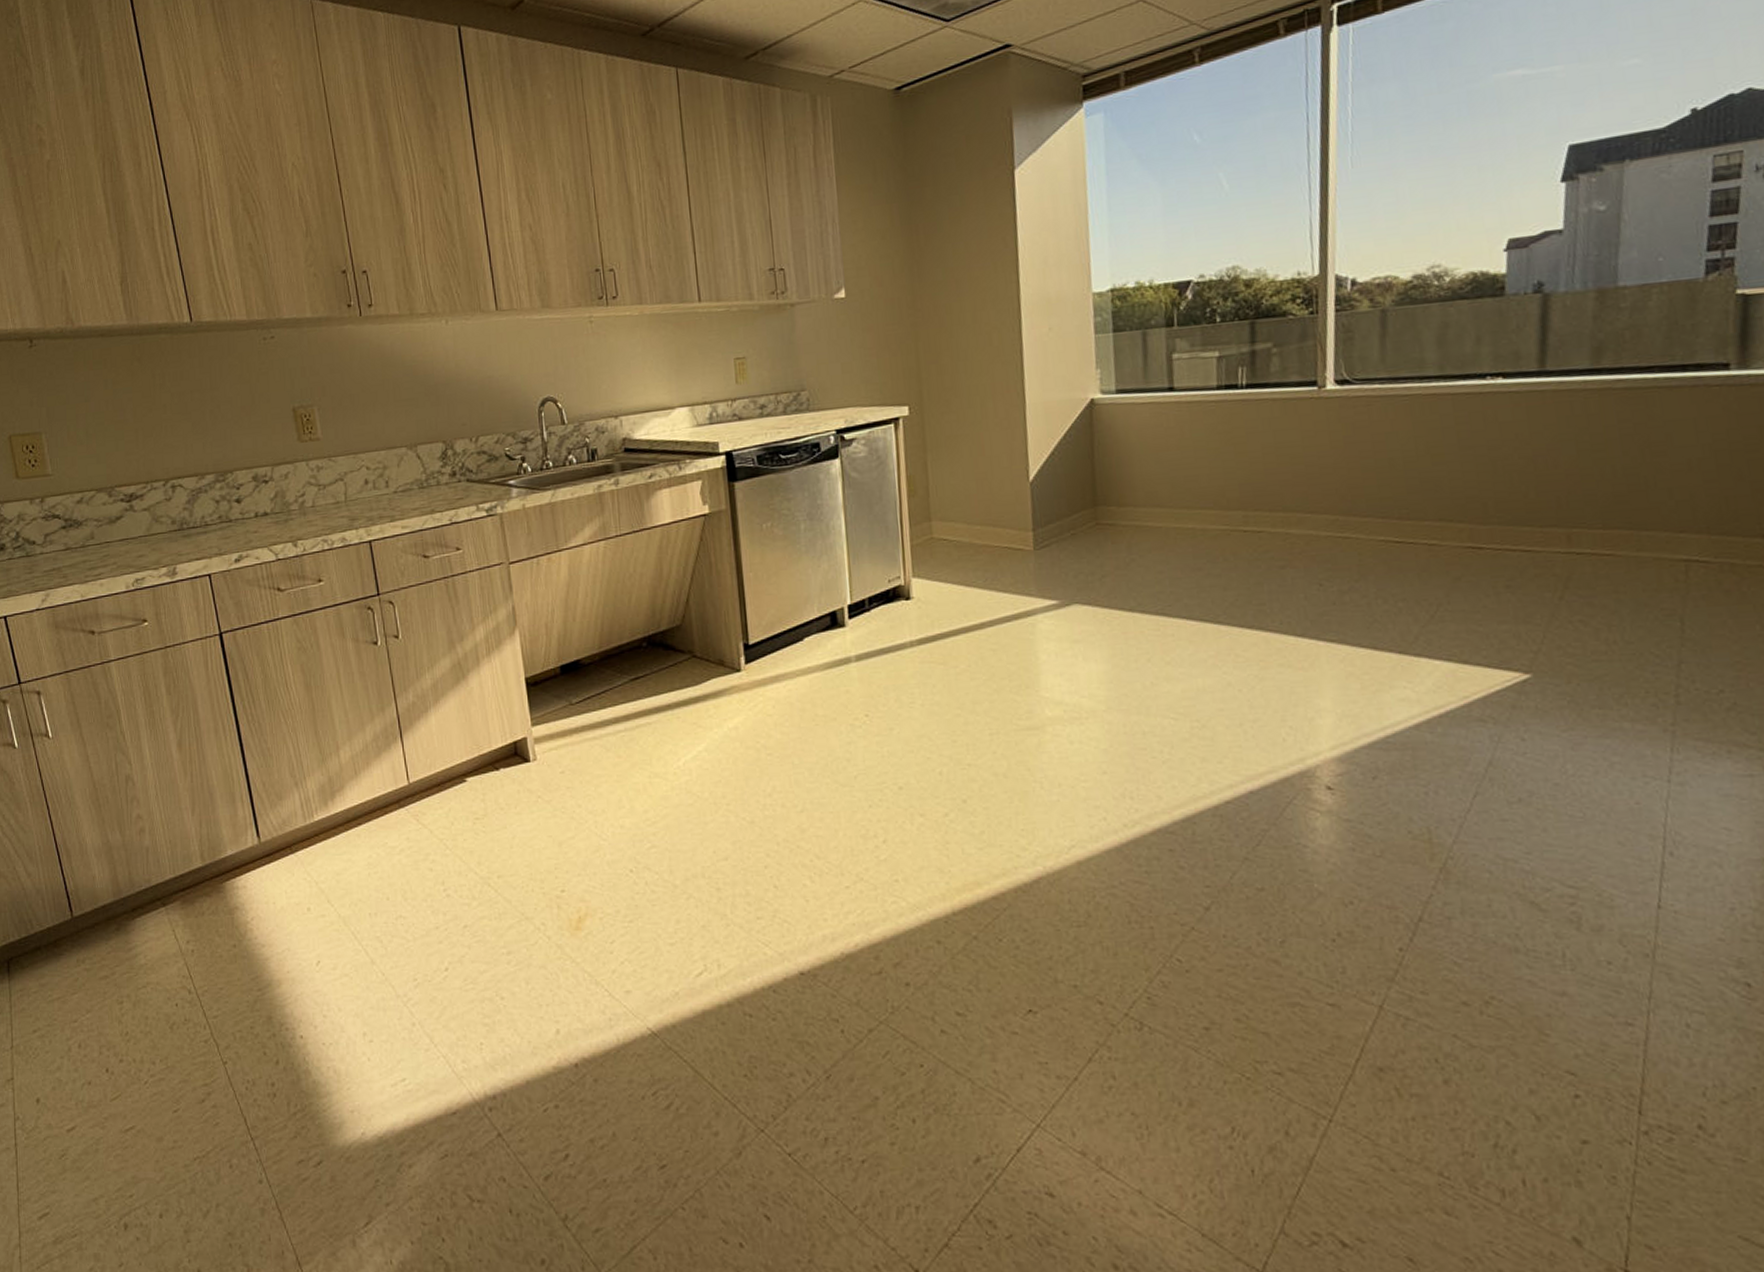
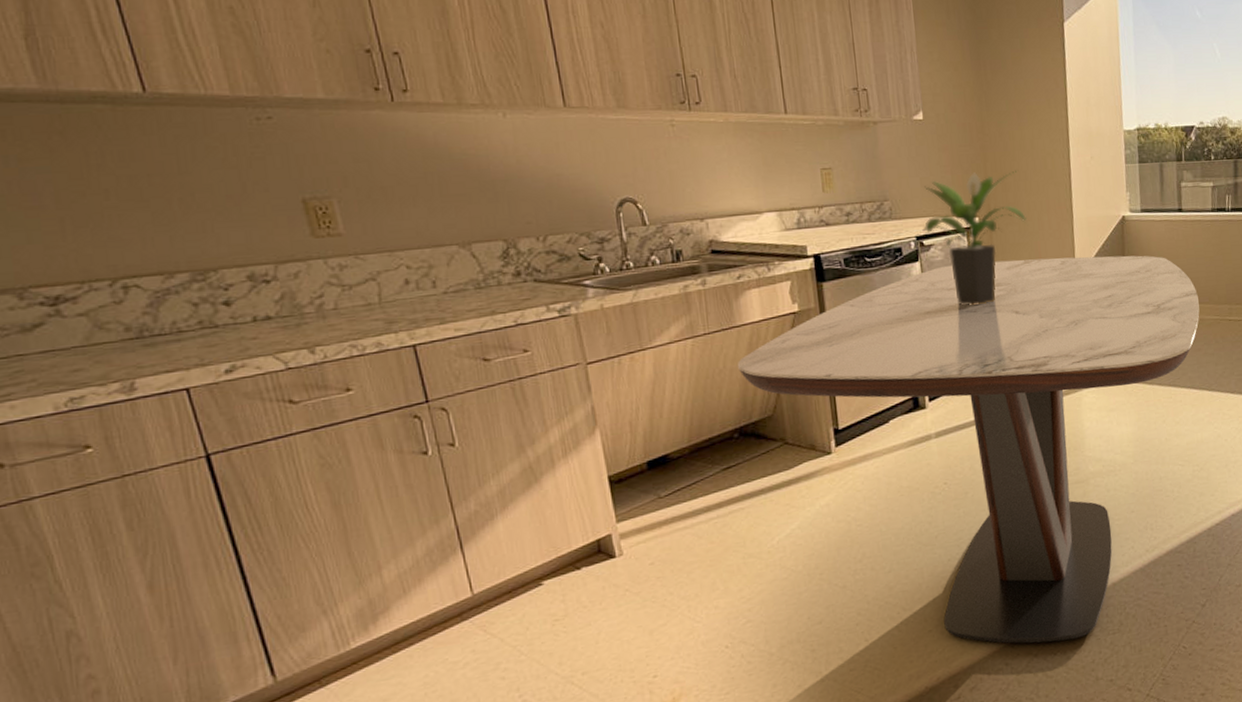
dining table: none [646,447,1200,926] -> present [737,255,1200,644]
potted plant: none [832,349,968,509] -> present [912,170,1028,306]

